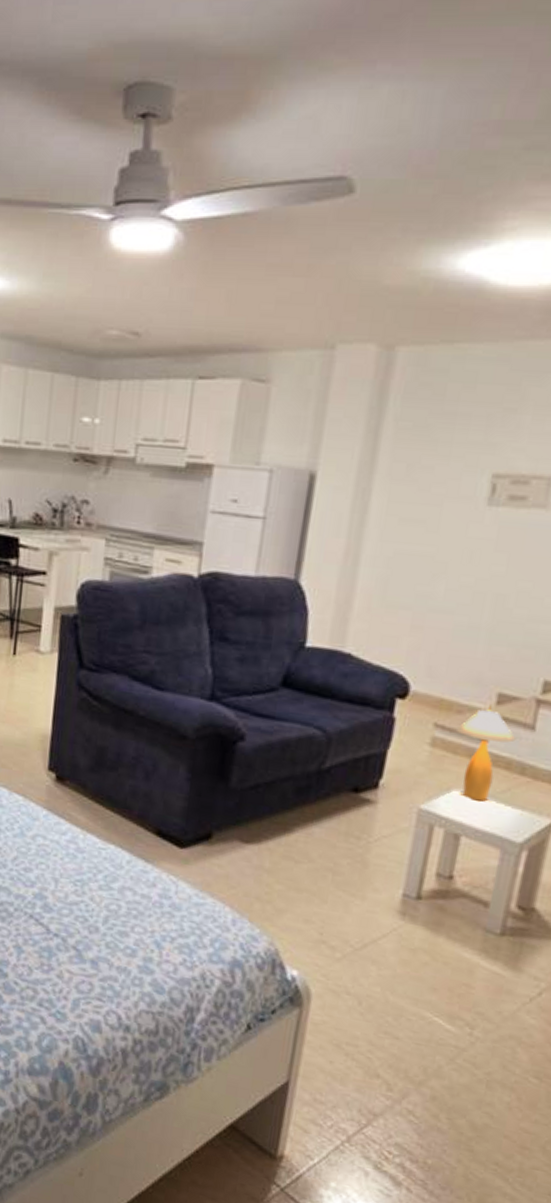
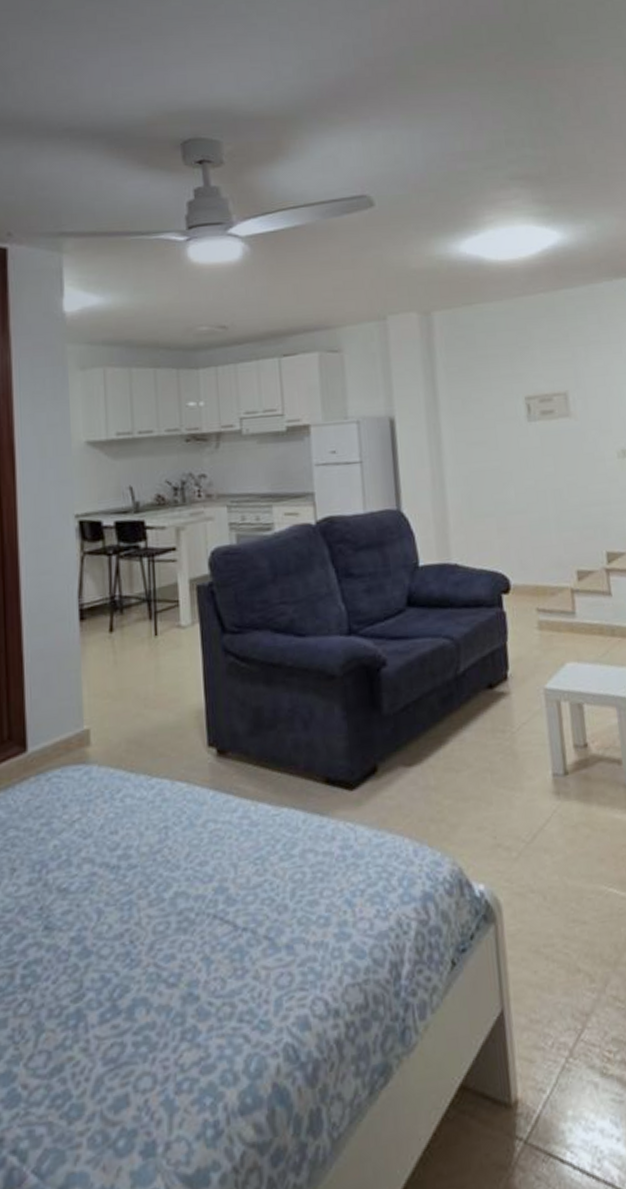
table lamp: present [457,705,517,802] -> none [555,582,601,669]

